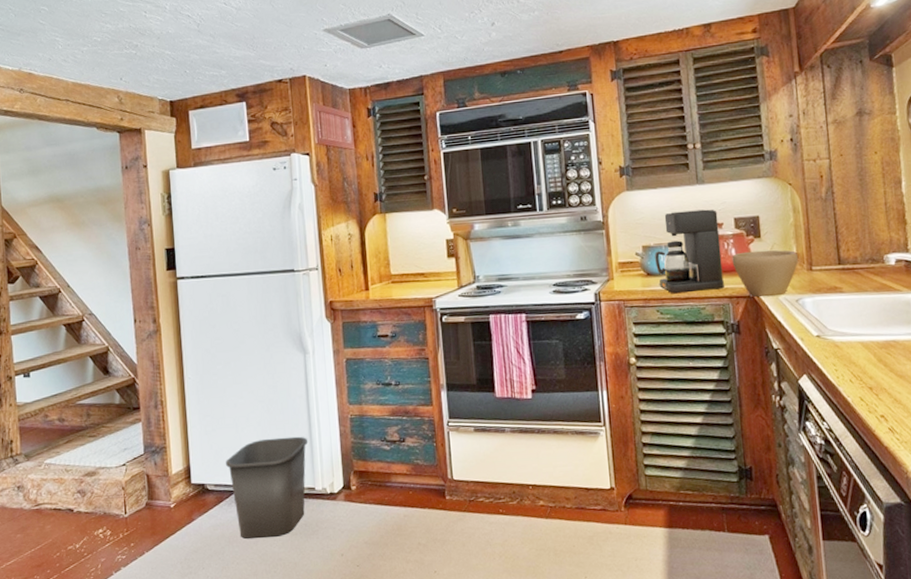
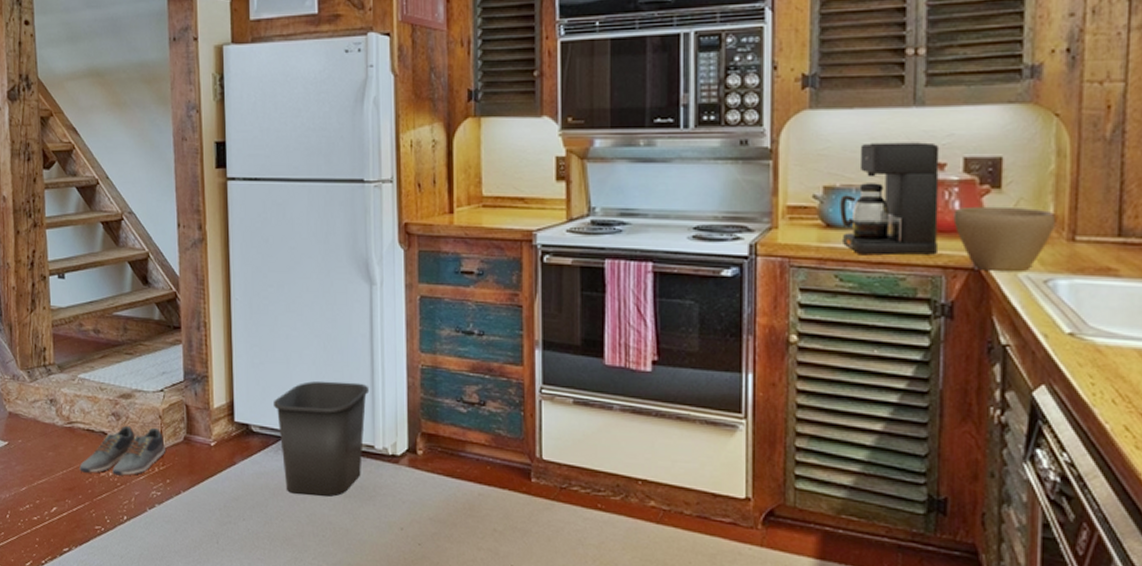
shoe: none [47,498,129,549] -> present [79,425,165,476]

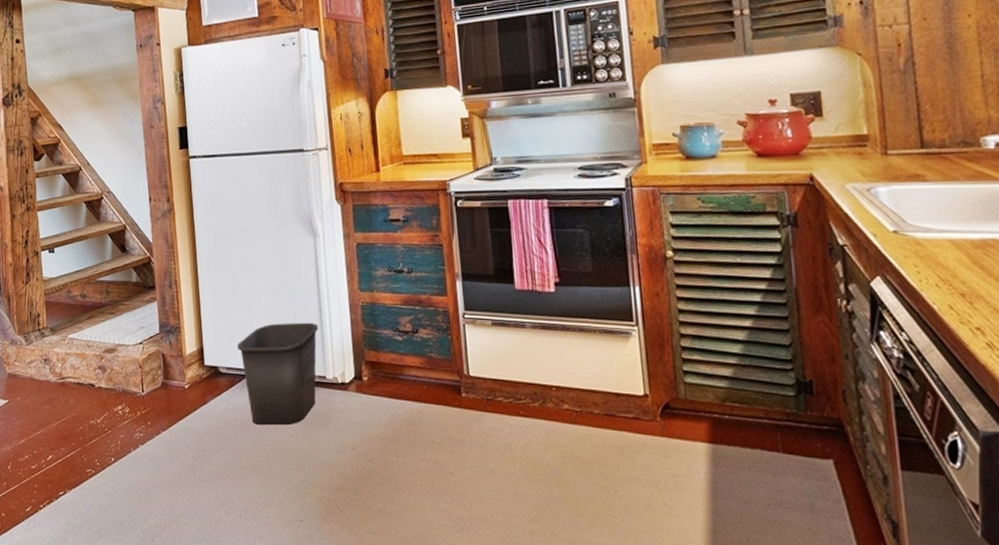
shoe: present [79,425,165,476] -> none [71,376,146,422]
coffee maker: present [840,142,940,256] -> none [695,84,778,180]
bowl: present [953,206,1057,273] -> none [787,130,871,185]

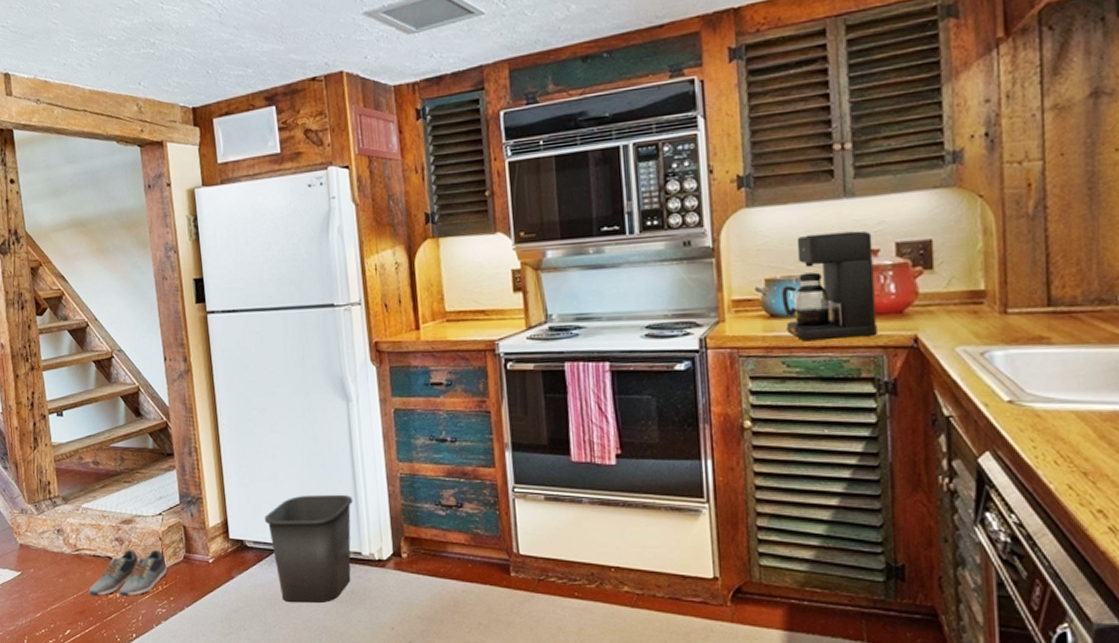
shoe: none [71,376,146,422] -> present [88,549,167,596]
coffee maker: none [695,84,778,180] -> present [782,230,877,341]

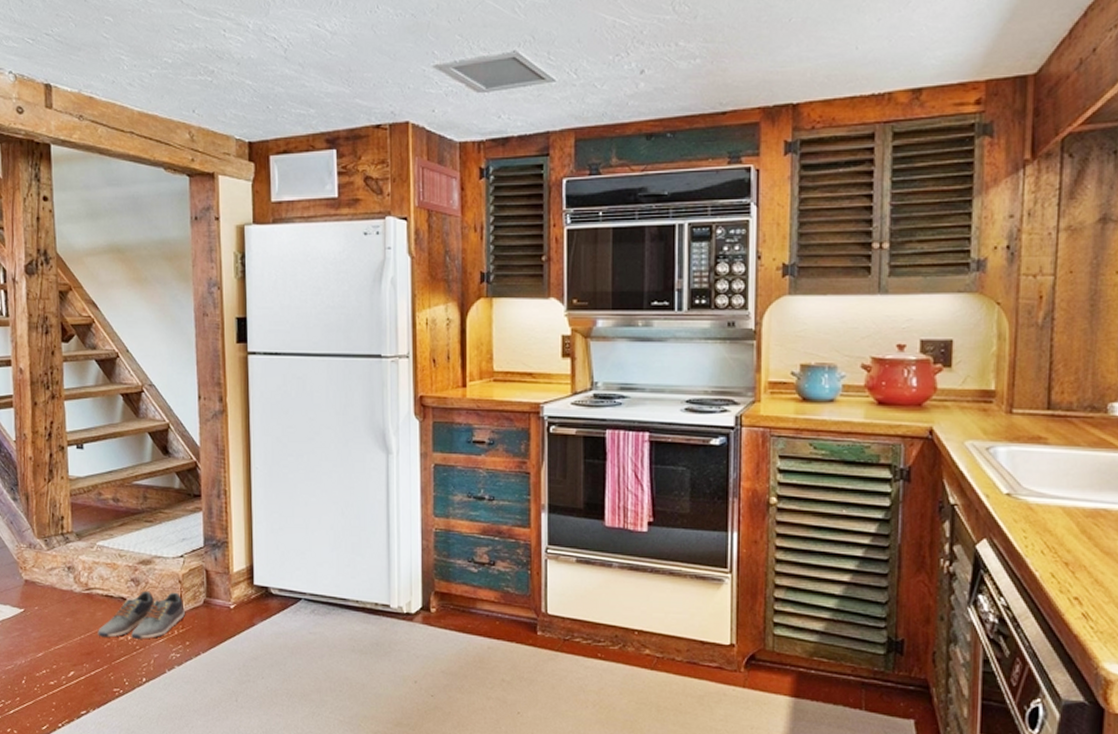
waste bin: present [265,494,352,603] -> none [293,545,384,654]
coffee maker: present [782,230,877,341] -> none [814,326,900,426]

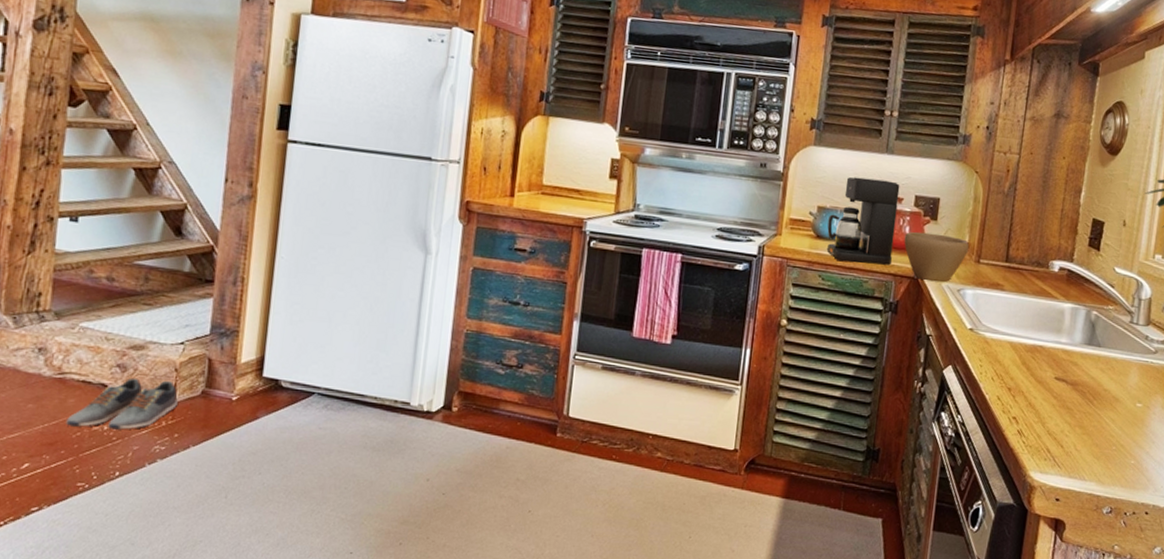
coffee maker: none [814,326,900,426] -> present [826,177,900,266]
bowl: none [911,383,997,441] -> present [904,231,970,283]

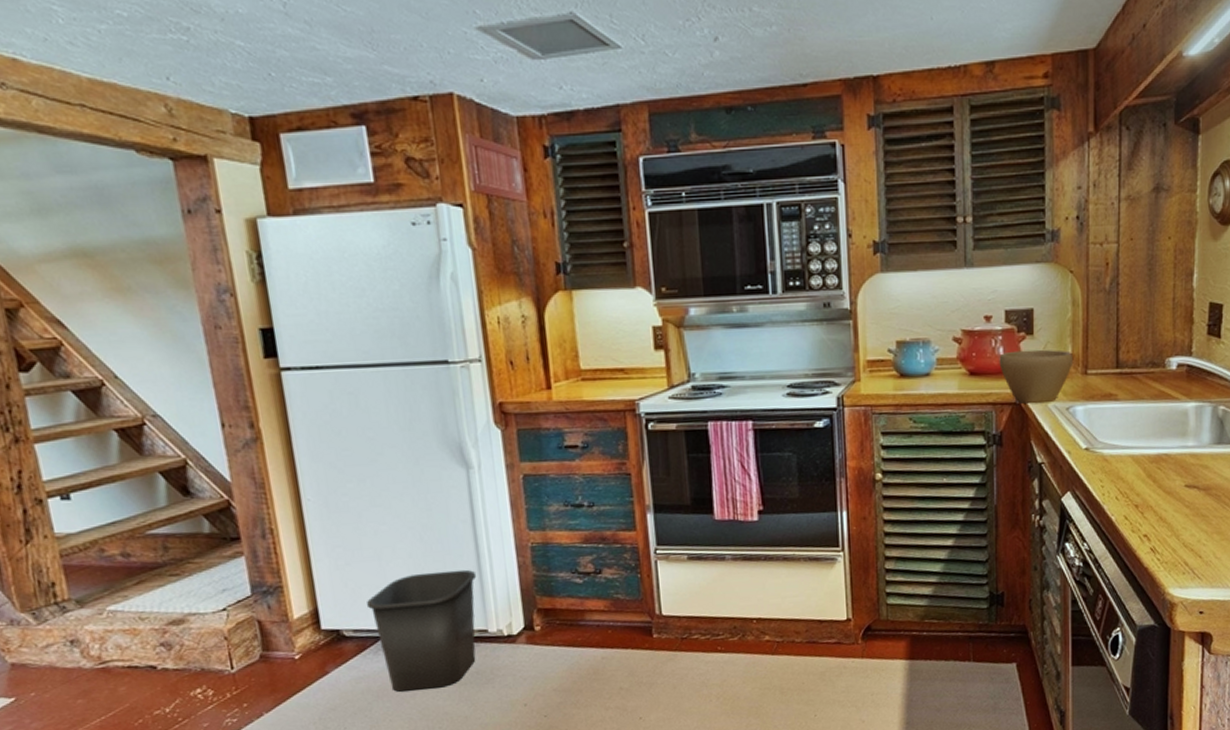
shoe: present [66,378,178,430] -> none [123,650,238,715]
waste bin: none [309,340,411,450] -> present [367,569,476,692]
coffee maker: present [826,177,900,266] -> none [910,298,988,399]

